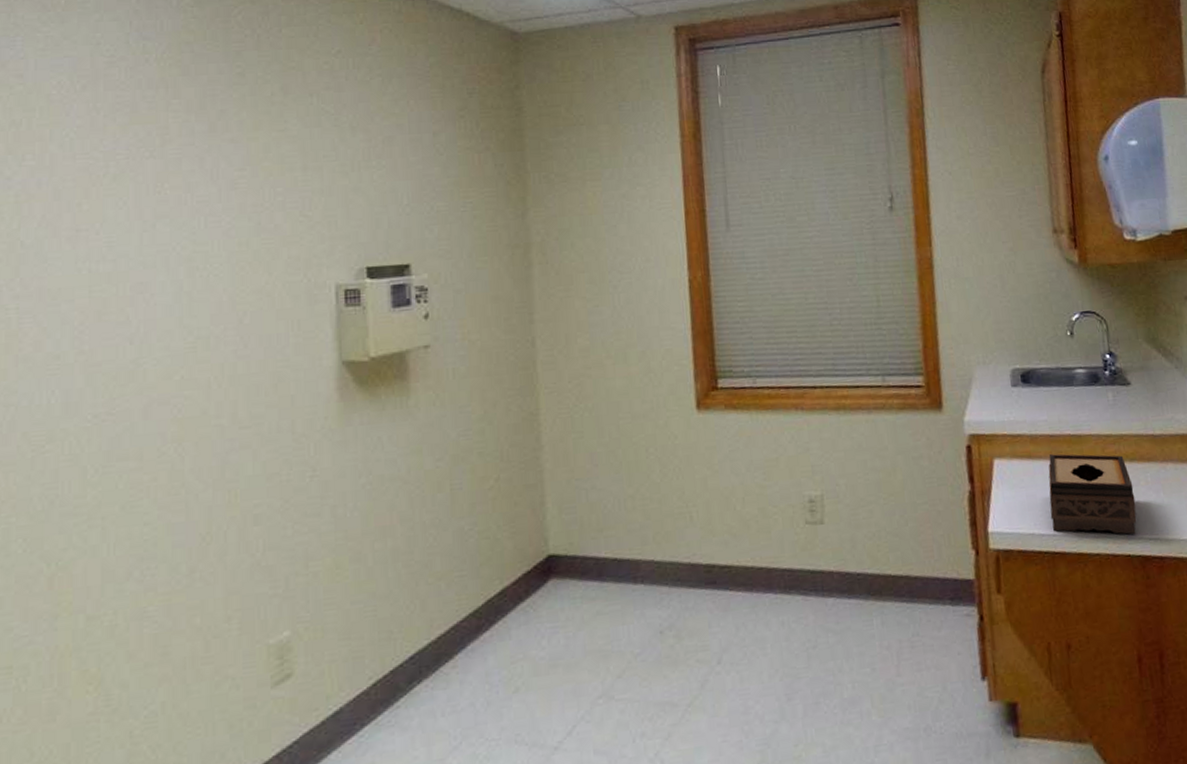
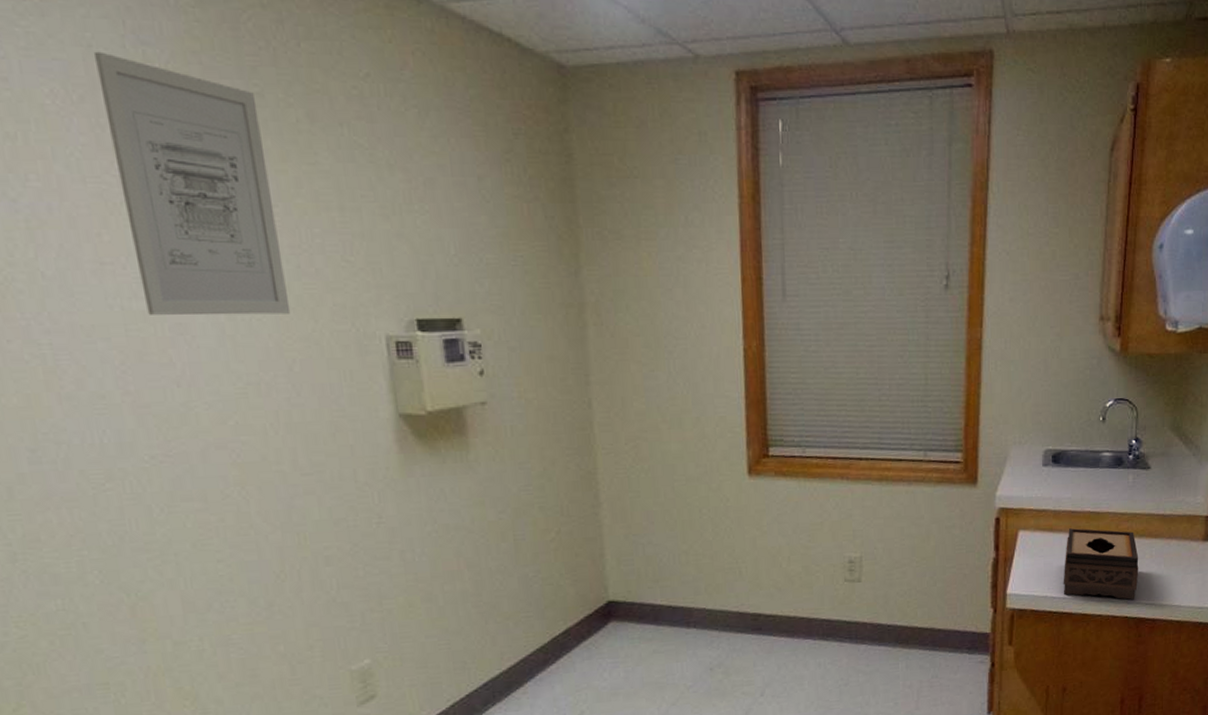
wall art: none [100,48,247,276] -> present [93,51,291,316]

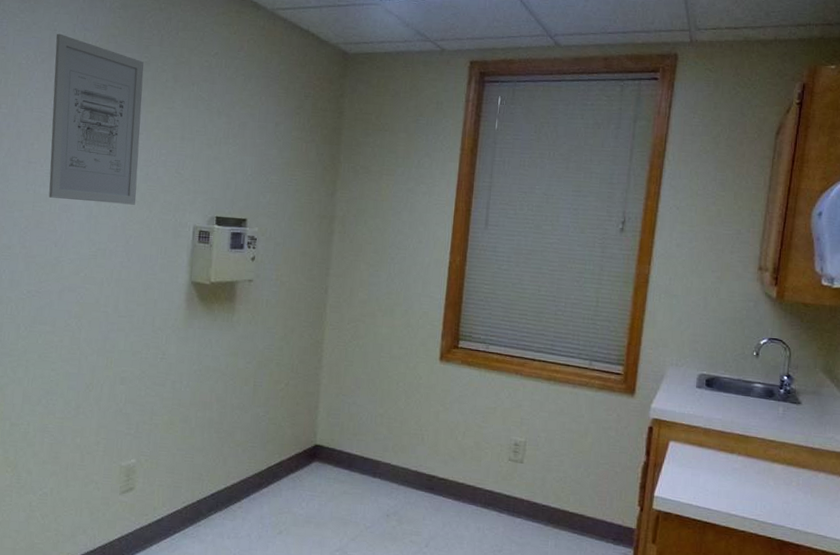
tissue box: present [1063,528,1139,600] -> none [708,447,785,522]

